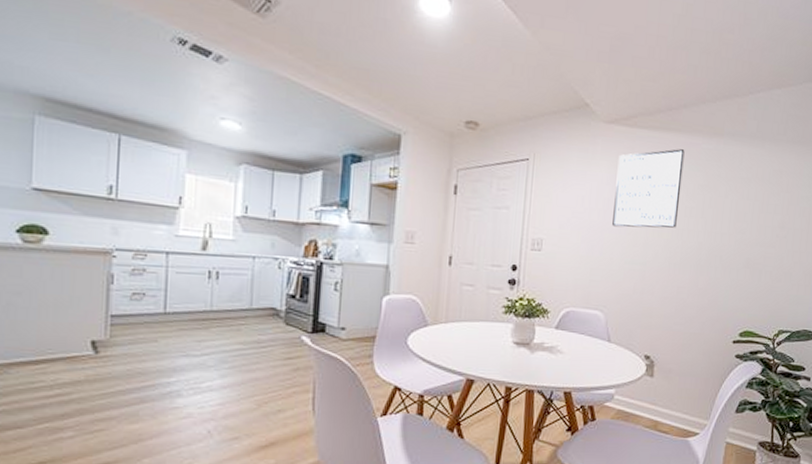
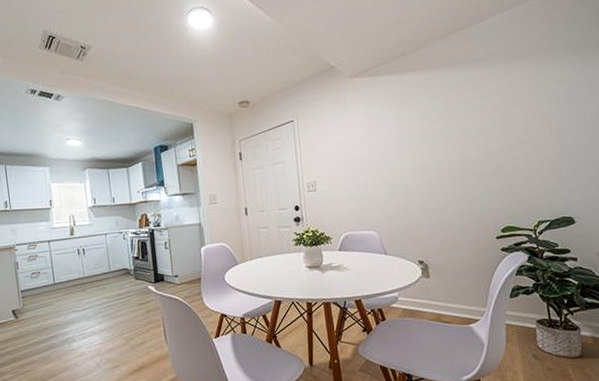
wall art: present [612,149,685,228] -> none [366,85,427,160]

